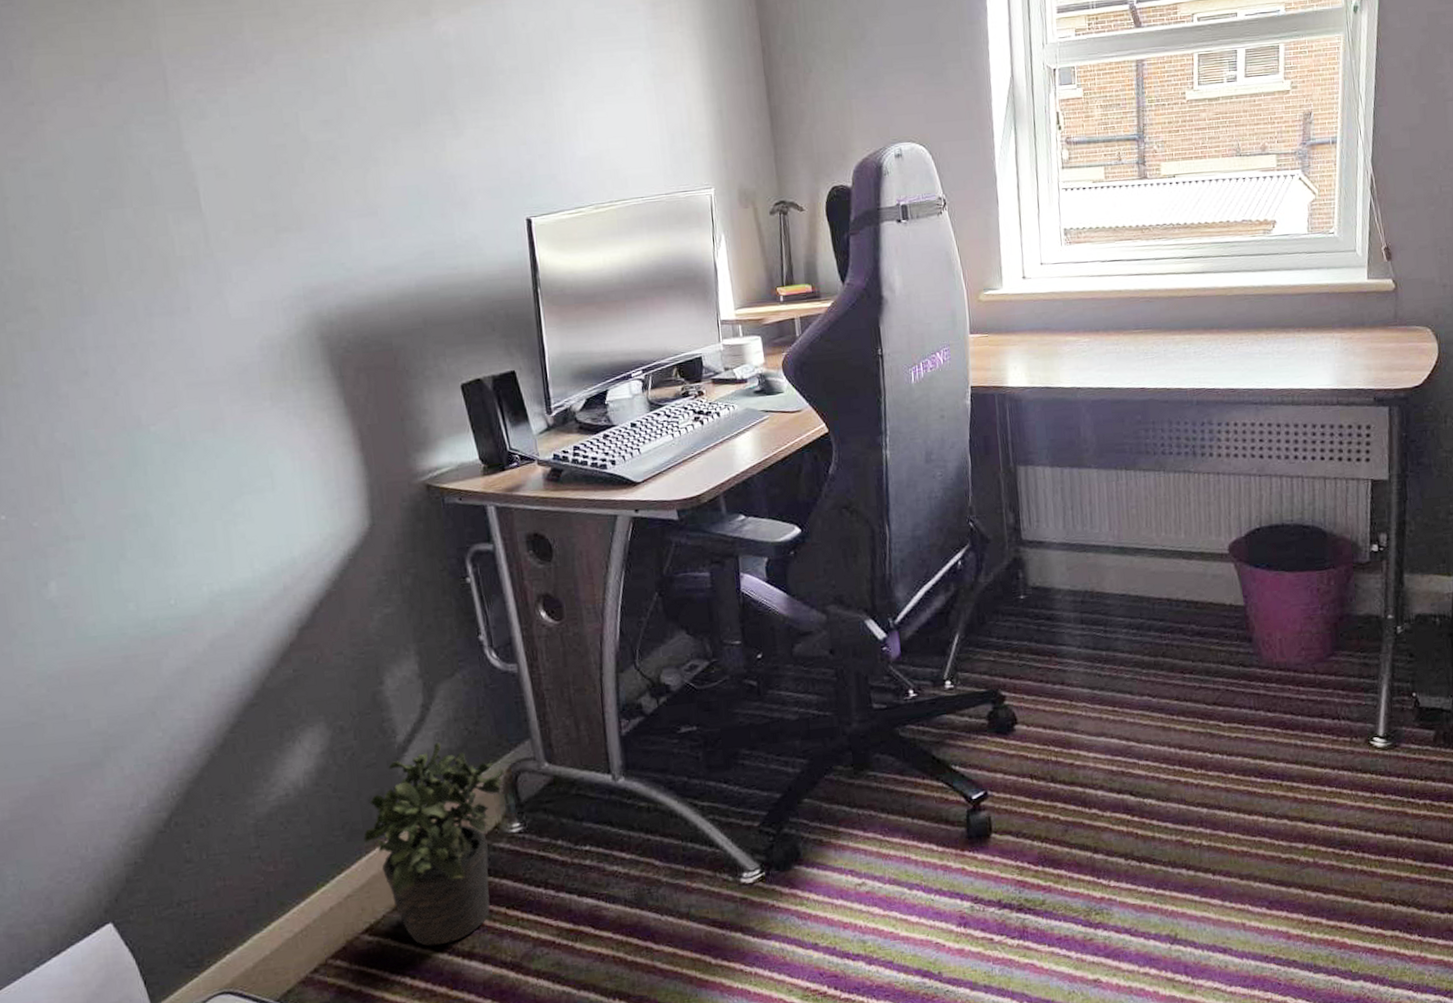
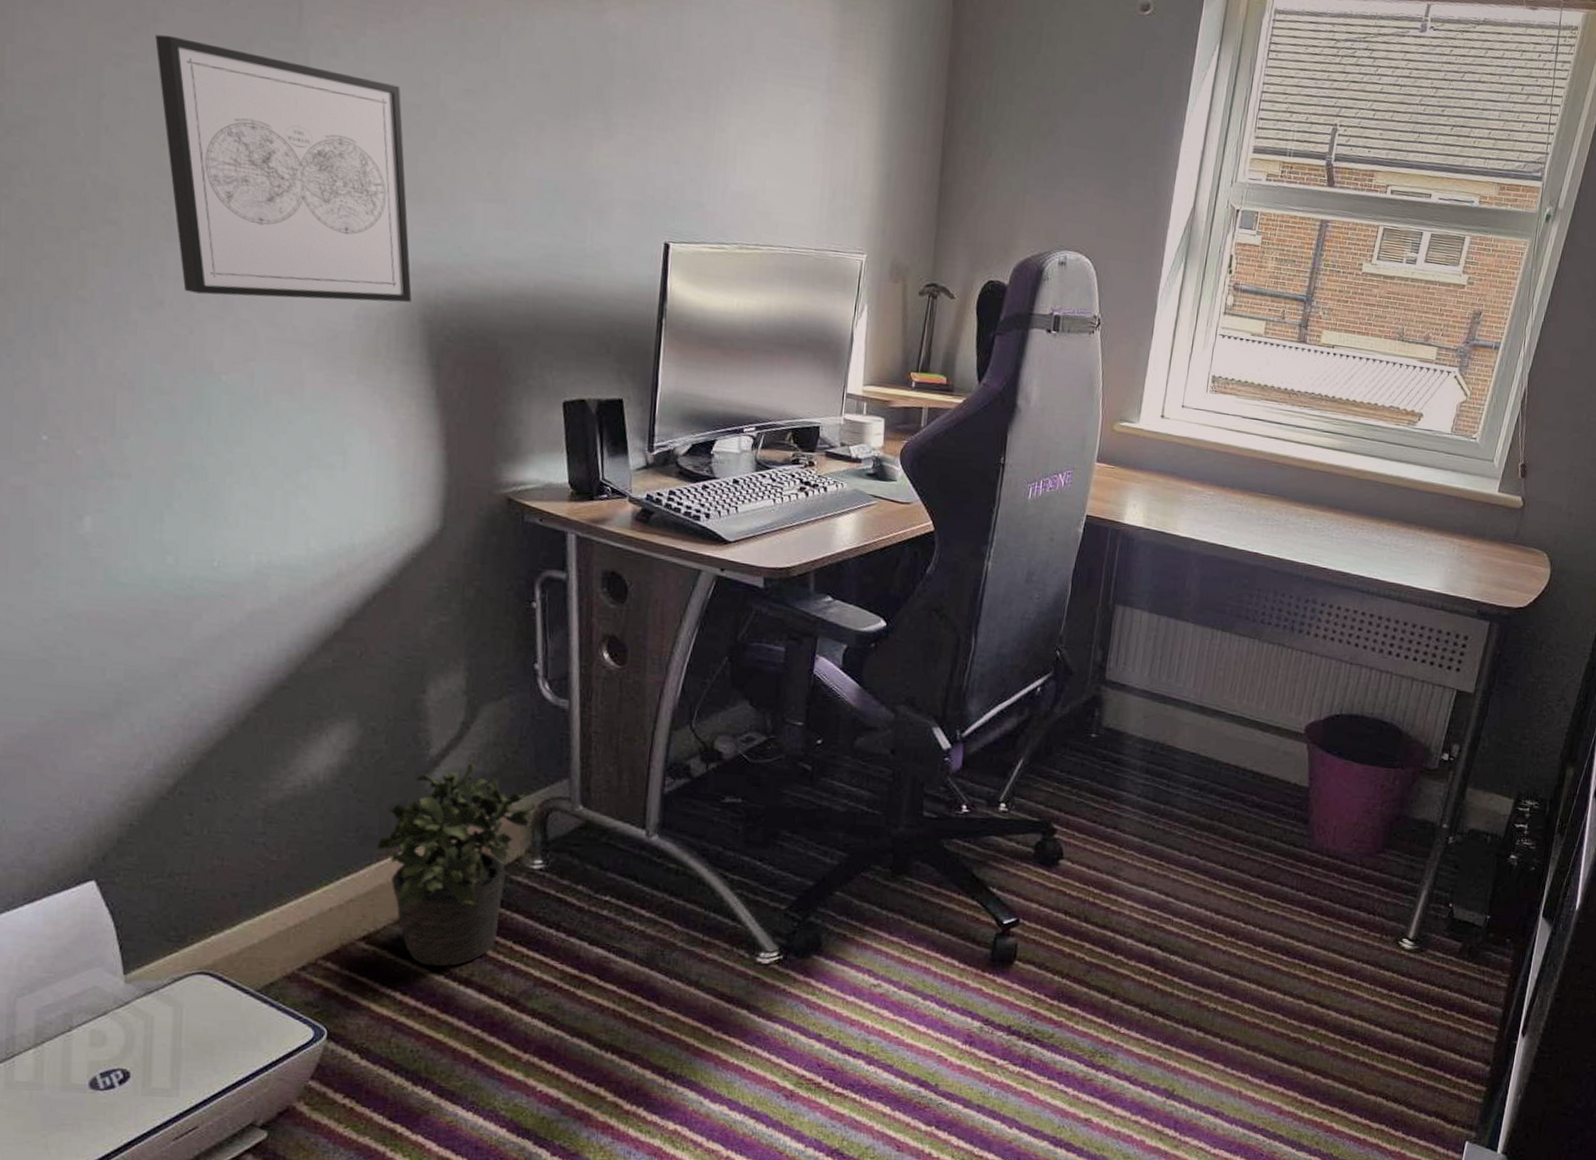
wall art: none [43,131,308,358] -> present [155,34,412,303]

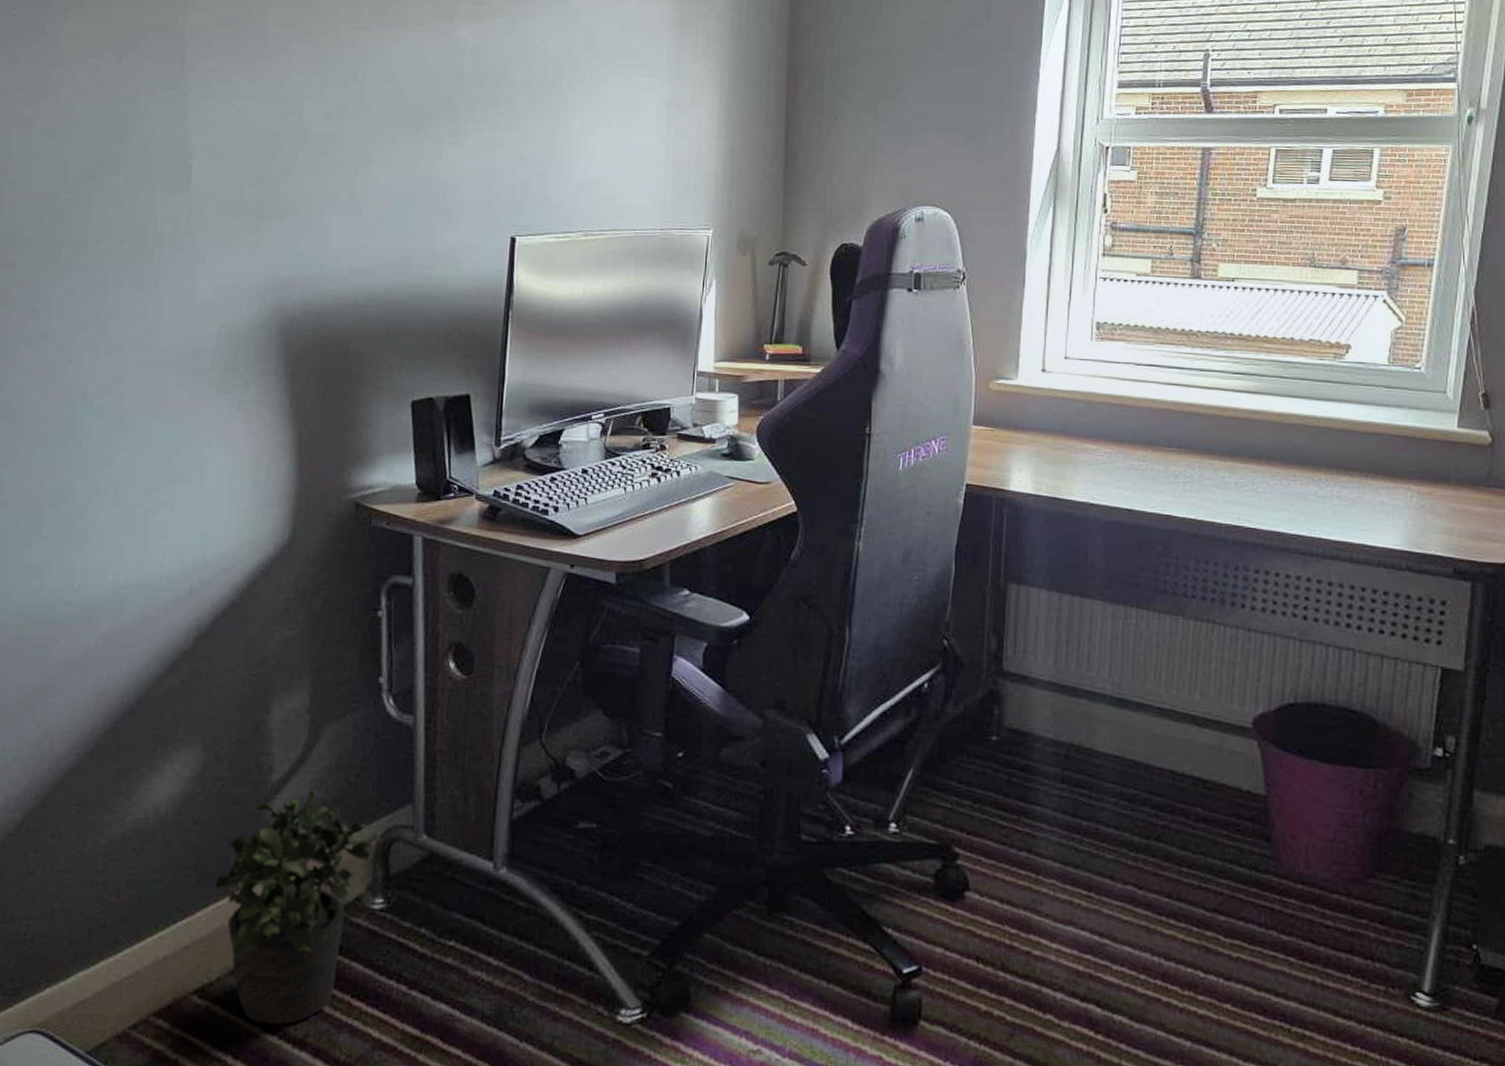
wall art: present [155,34,412,303] -> none [57,96,271,325]

